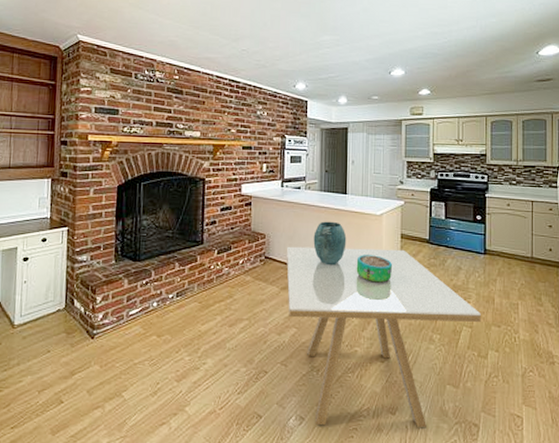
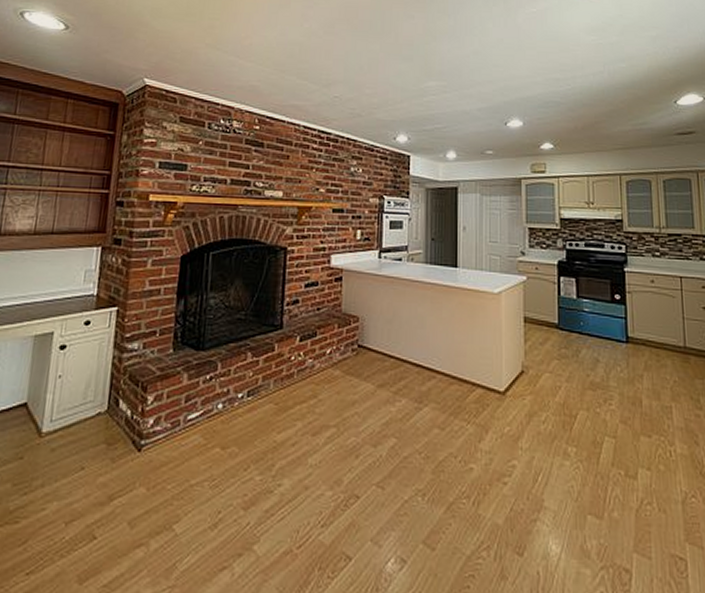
dining table: present [286,246,481,427] -> none [383,332,627,573]
vase: present [313,221,347,266] -> none [417,300,458,357]
decorative bowl: present [356,255,392,283] -> none [470,343,514,379]

